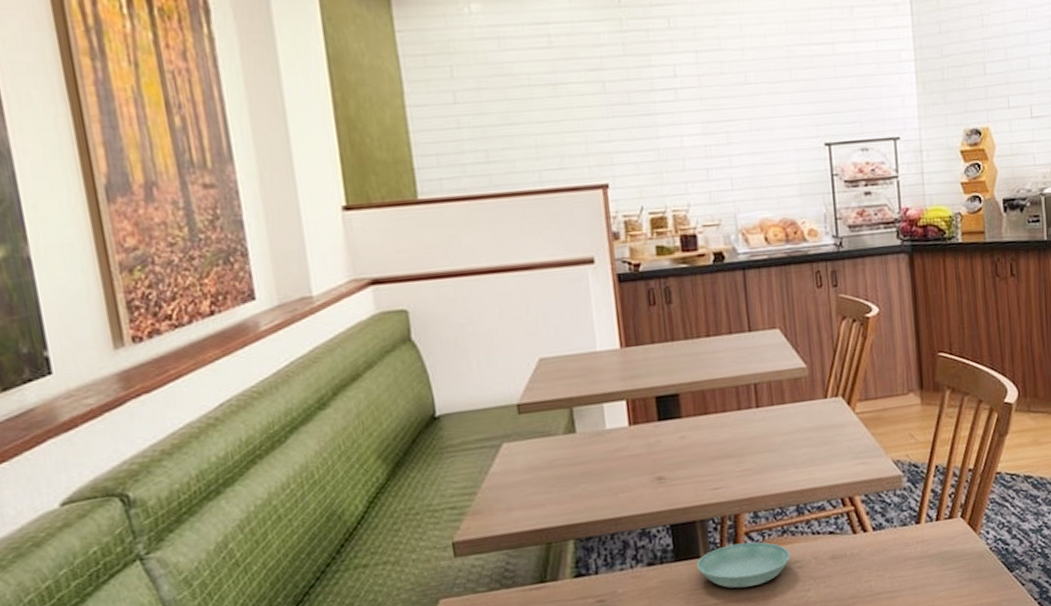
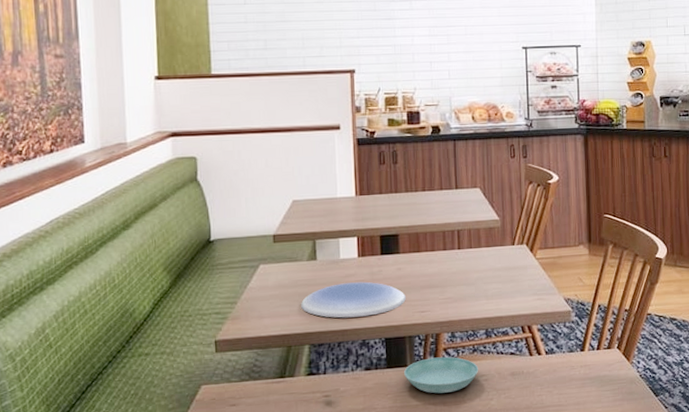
plate: none [559,456,694,504] -> present [301,281,406,318]

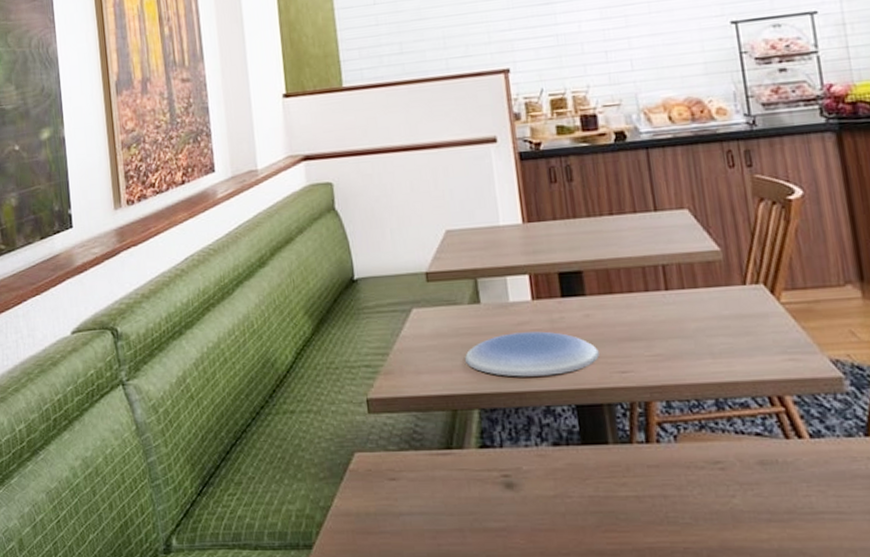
saucer: present [404,356,479,394] -> none [605,433,711,483]

